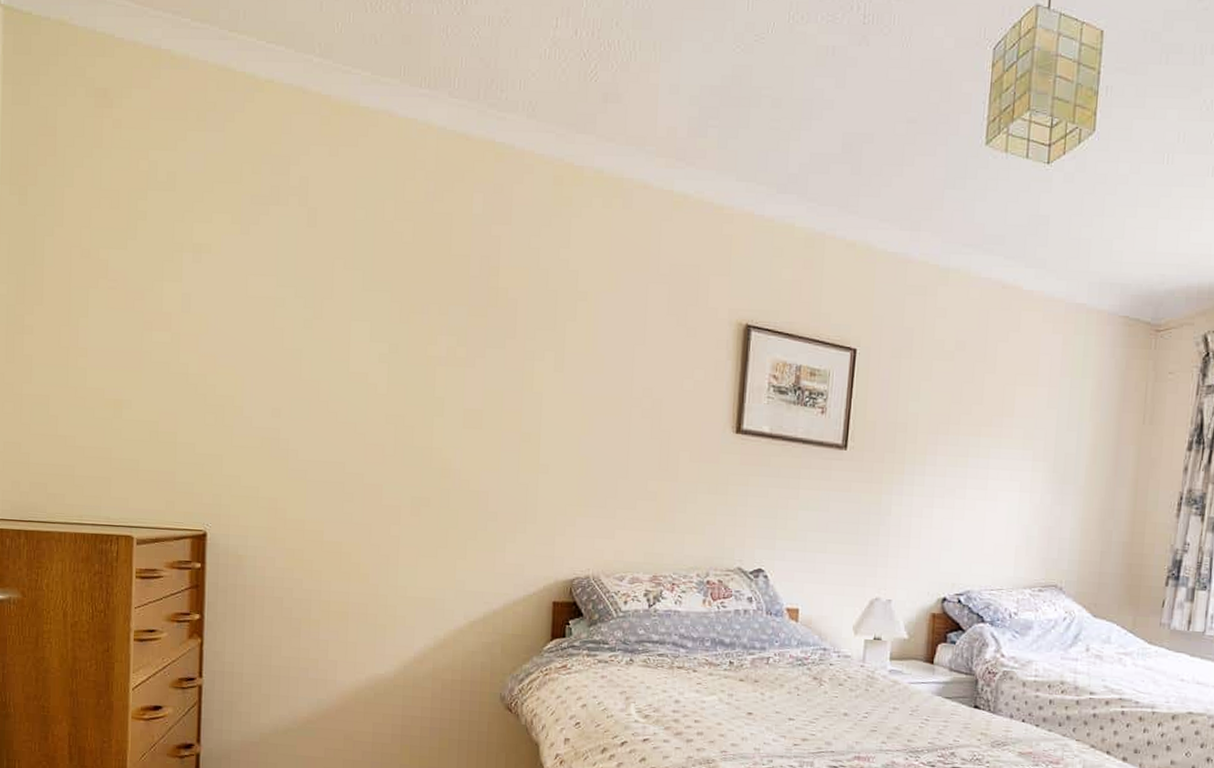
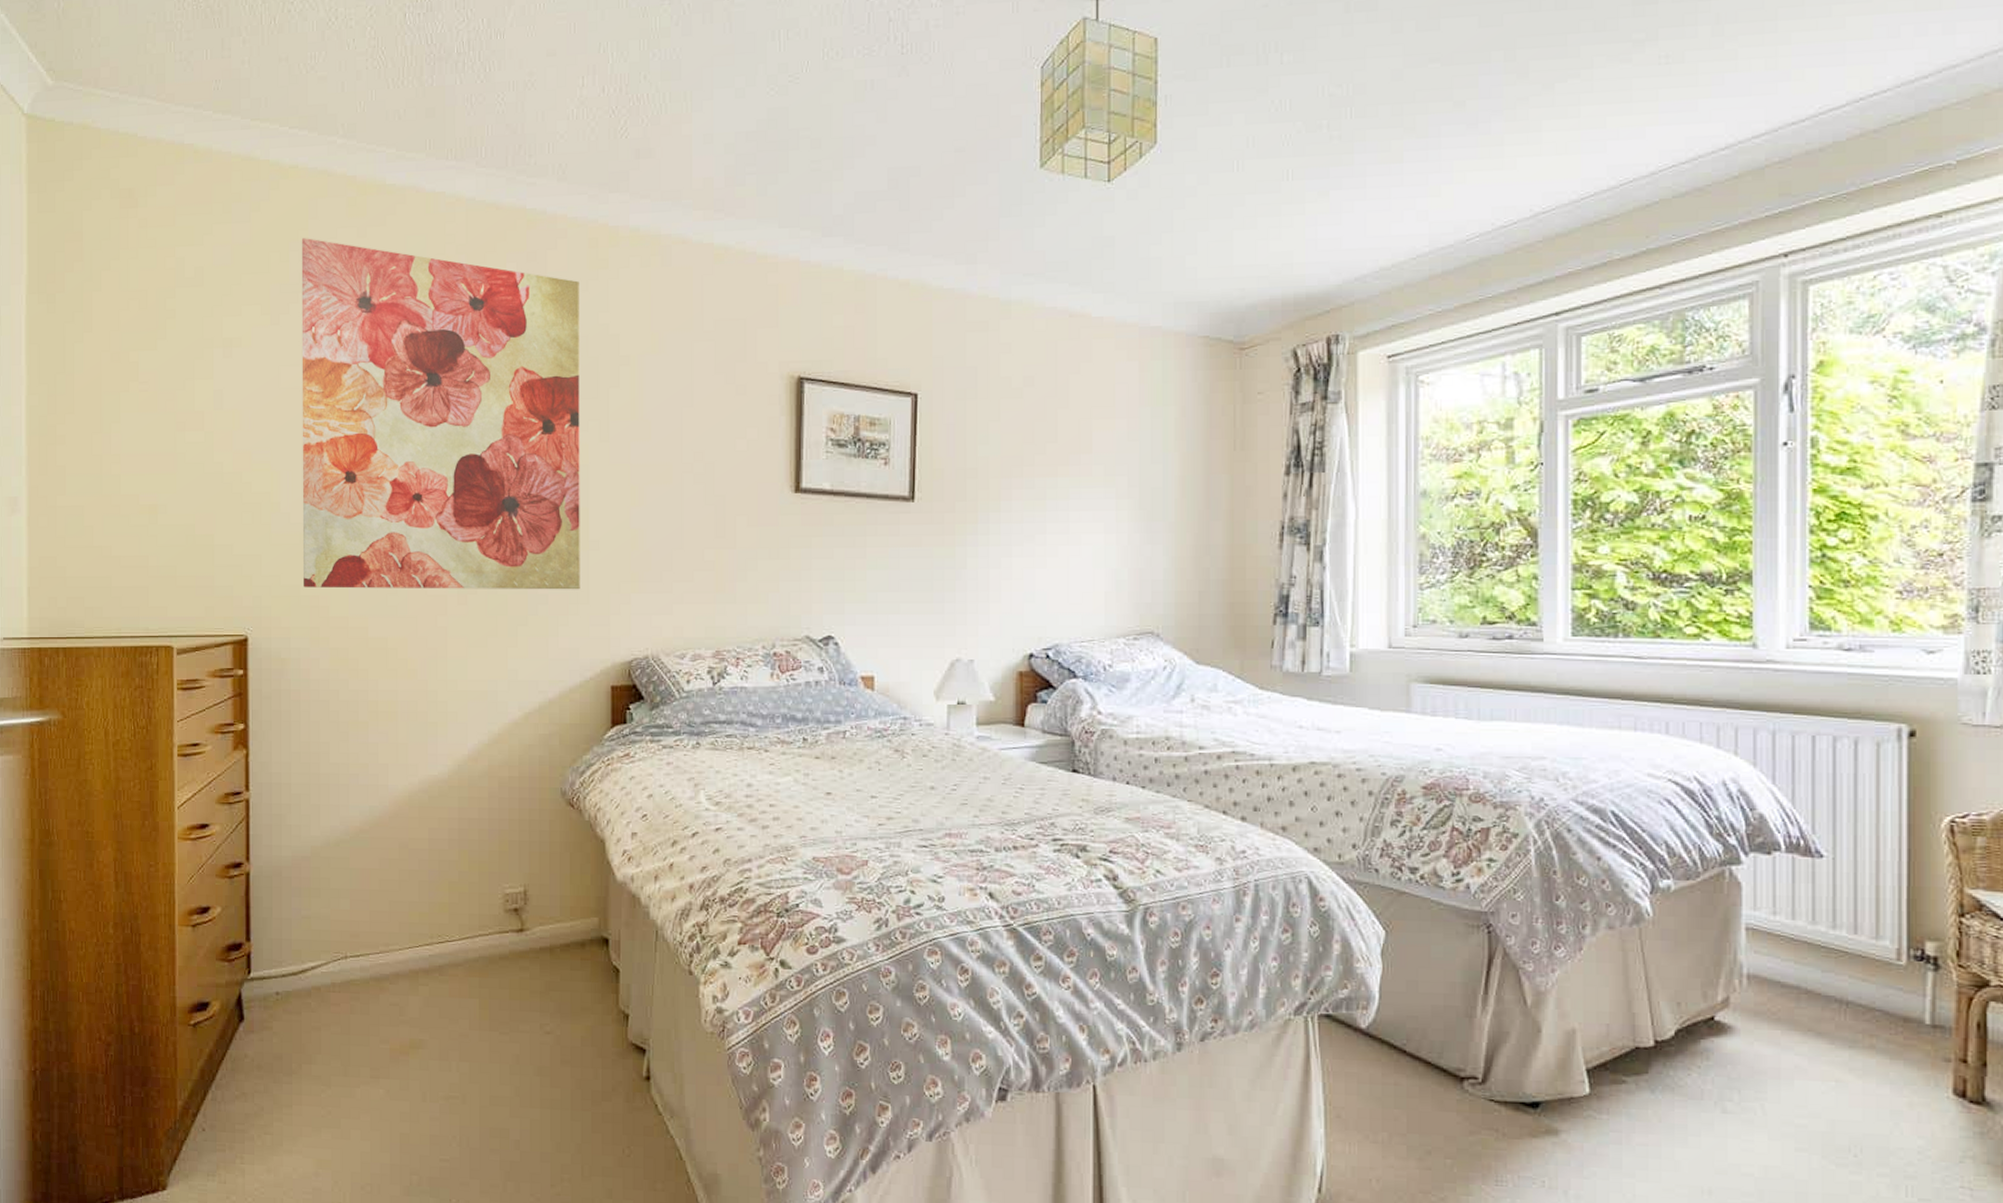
wall art: none [263,152,543,510] -> present [301,238,580,590]

